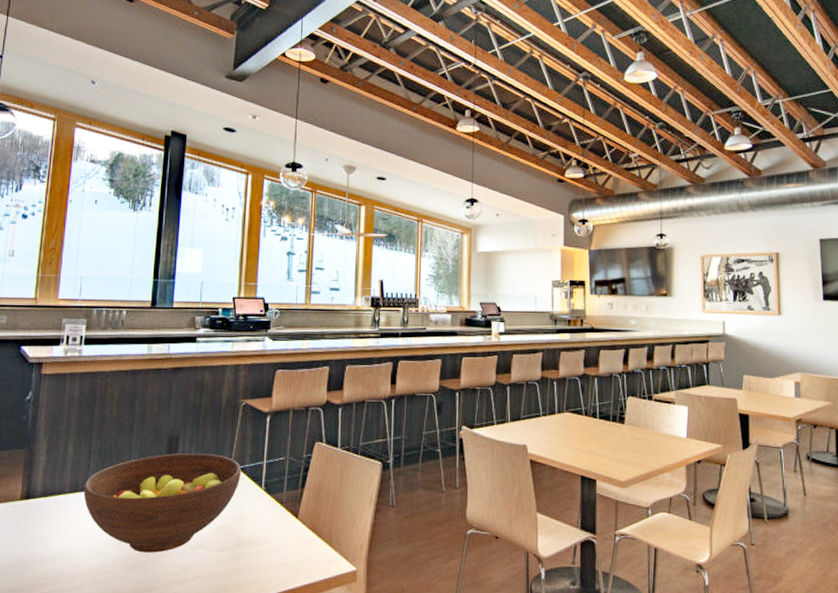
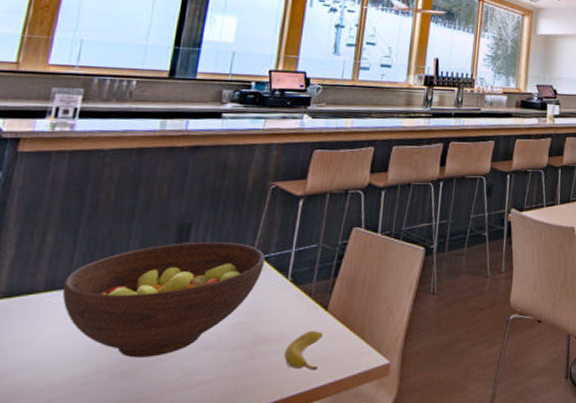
banana: none [264,536,296,573] -> present [284,330,323,371]

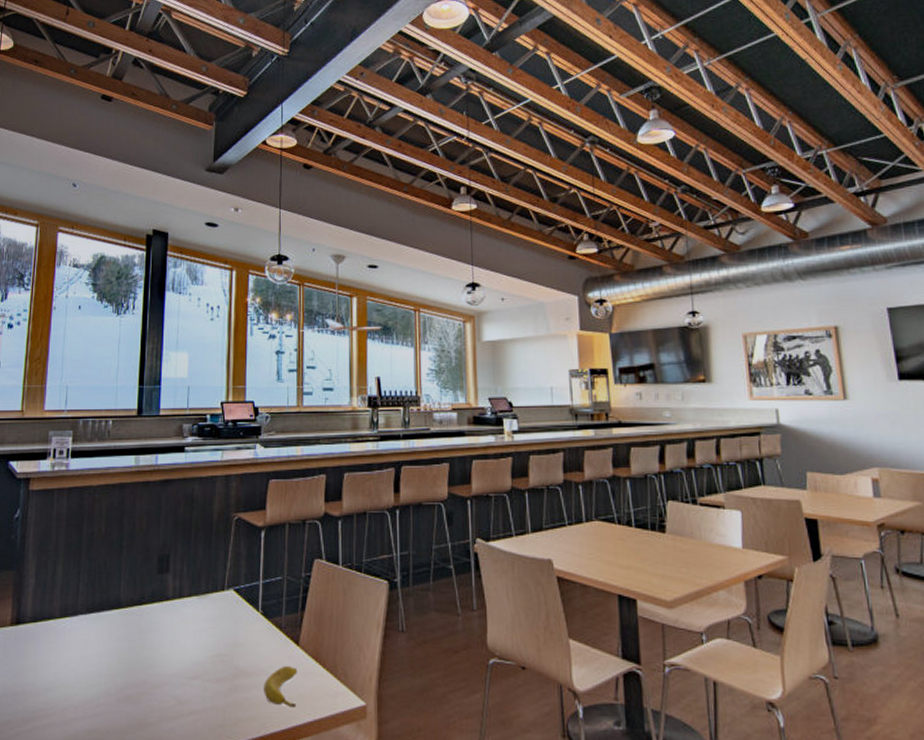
fruit bowl: present [62,241,266,358] -> none [73,572,236,684]

